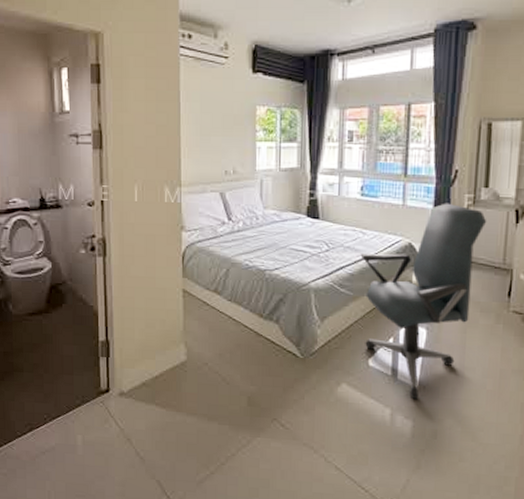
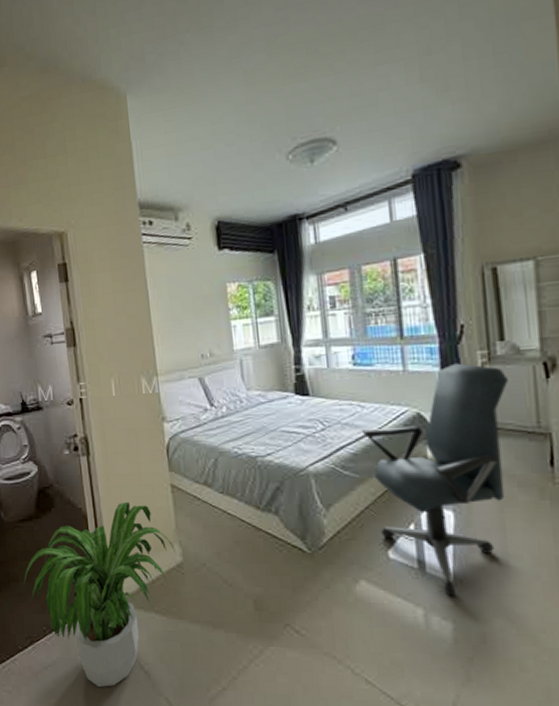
potted plant: none [27,302,180,471] -> present [23,501,175,687]

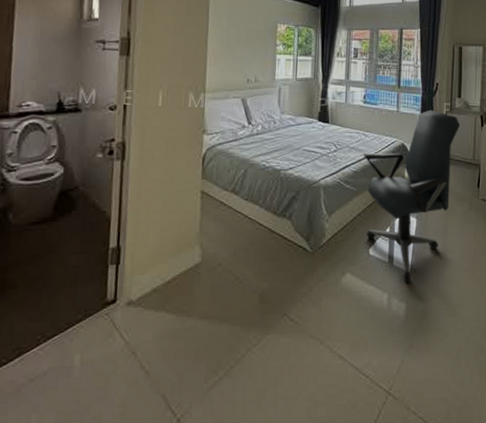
potted plant: present [23,501,175,687] -> none [22,205,195,393]

